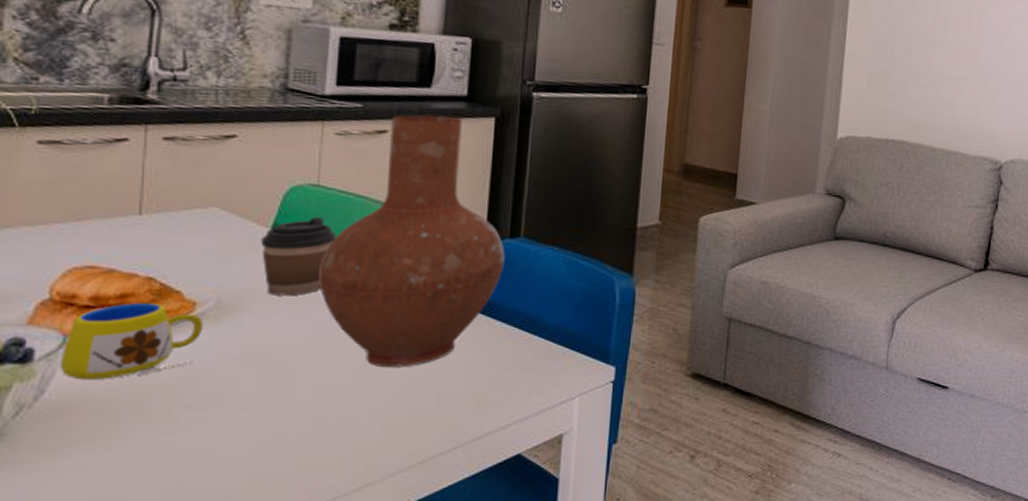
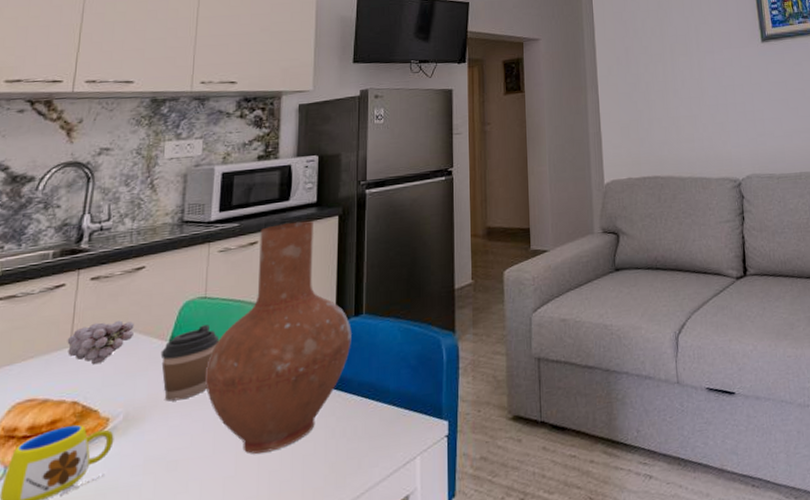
fruit: none [135,191,226,240] -> present [67,320,135,365]

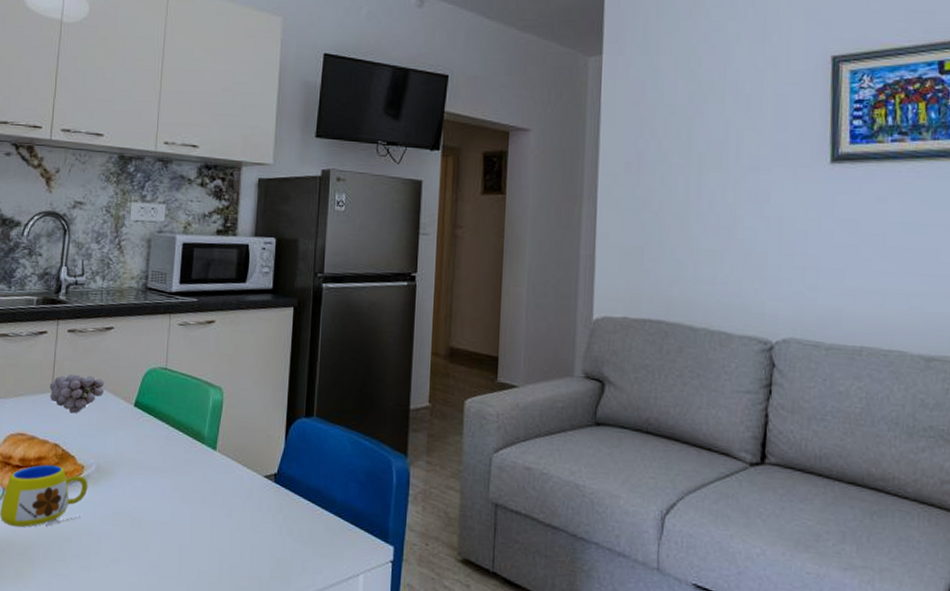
coffee cup: present [160,324,219,402] -> none [126,395,177,464]
vase: present [204,220,352,454] -> none [164,306,302,533]

